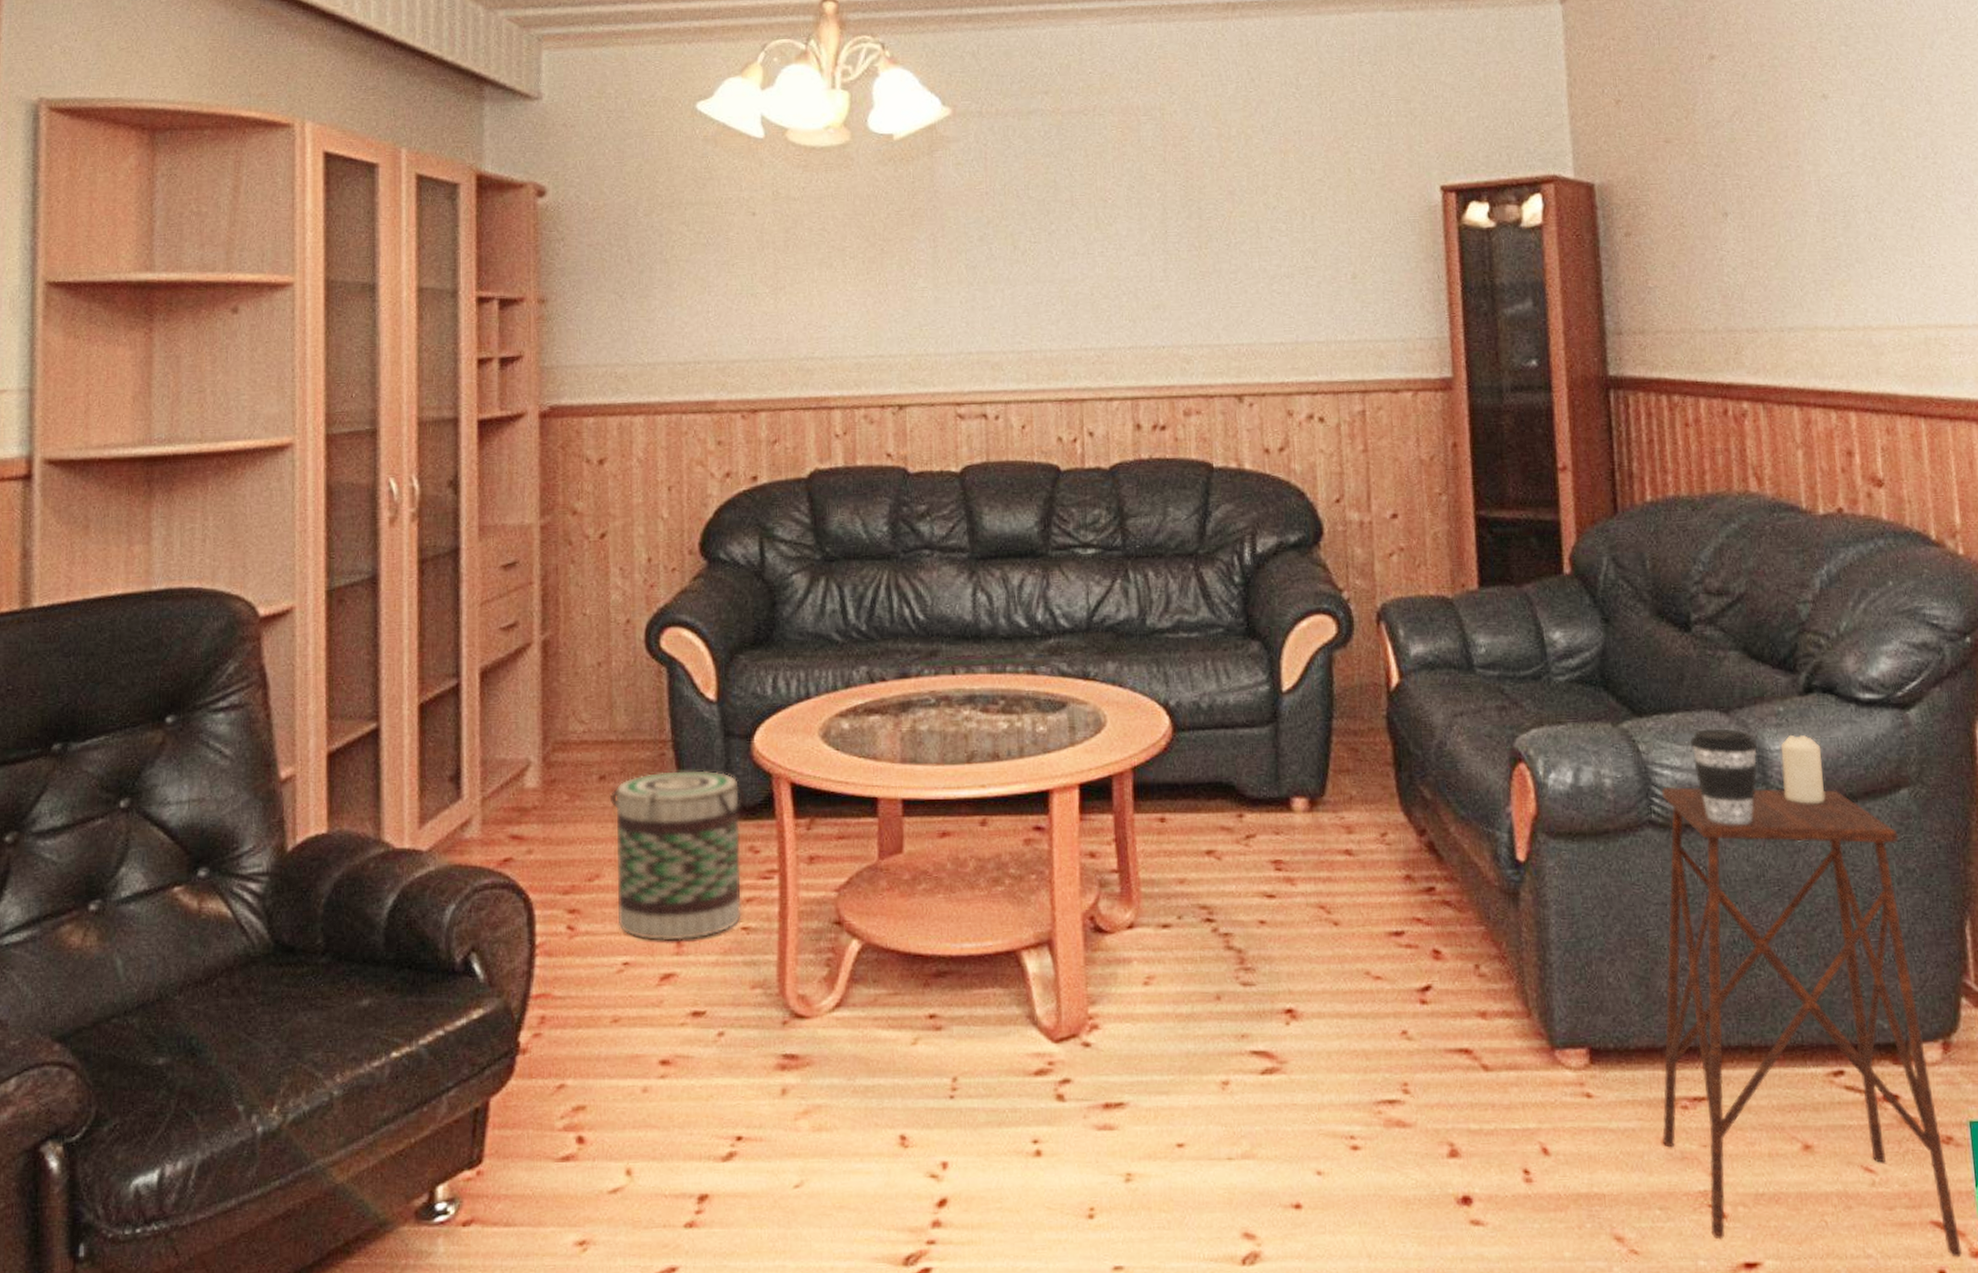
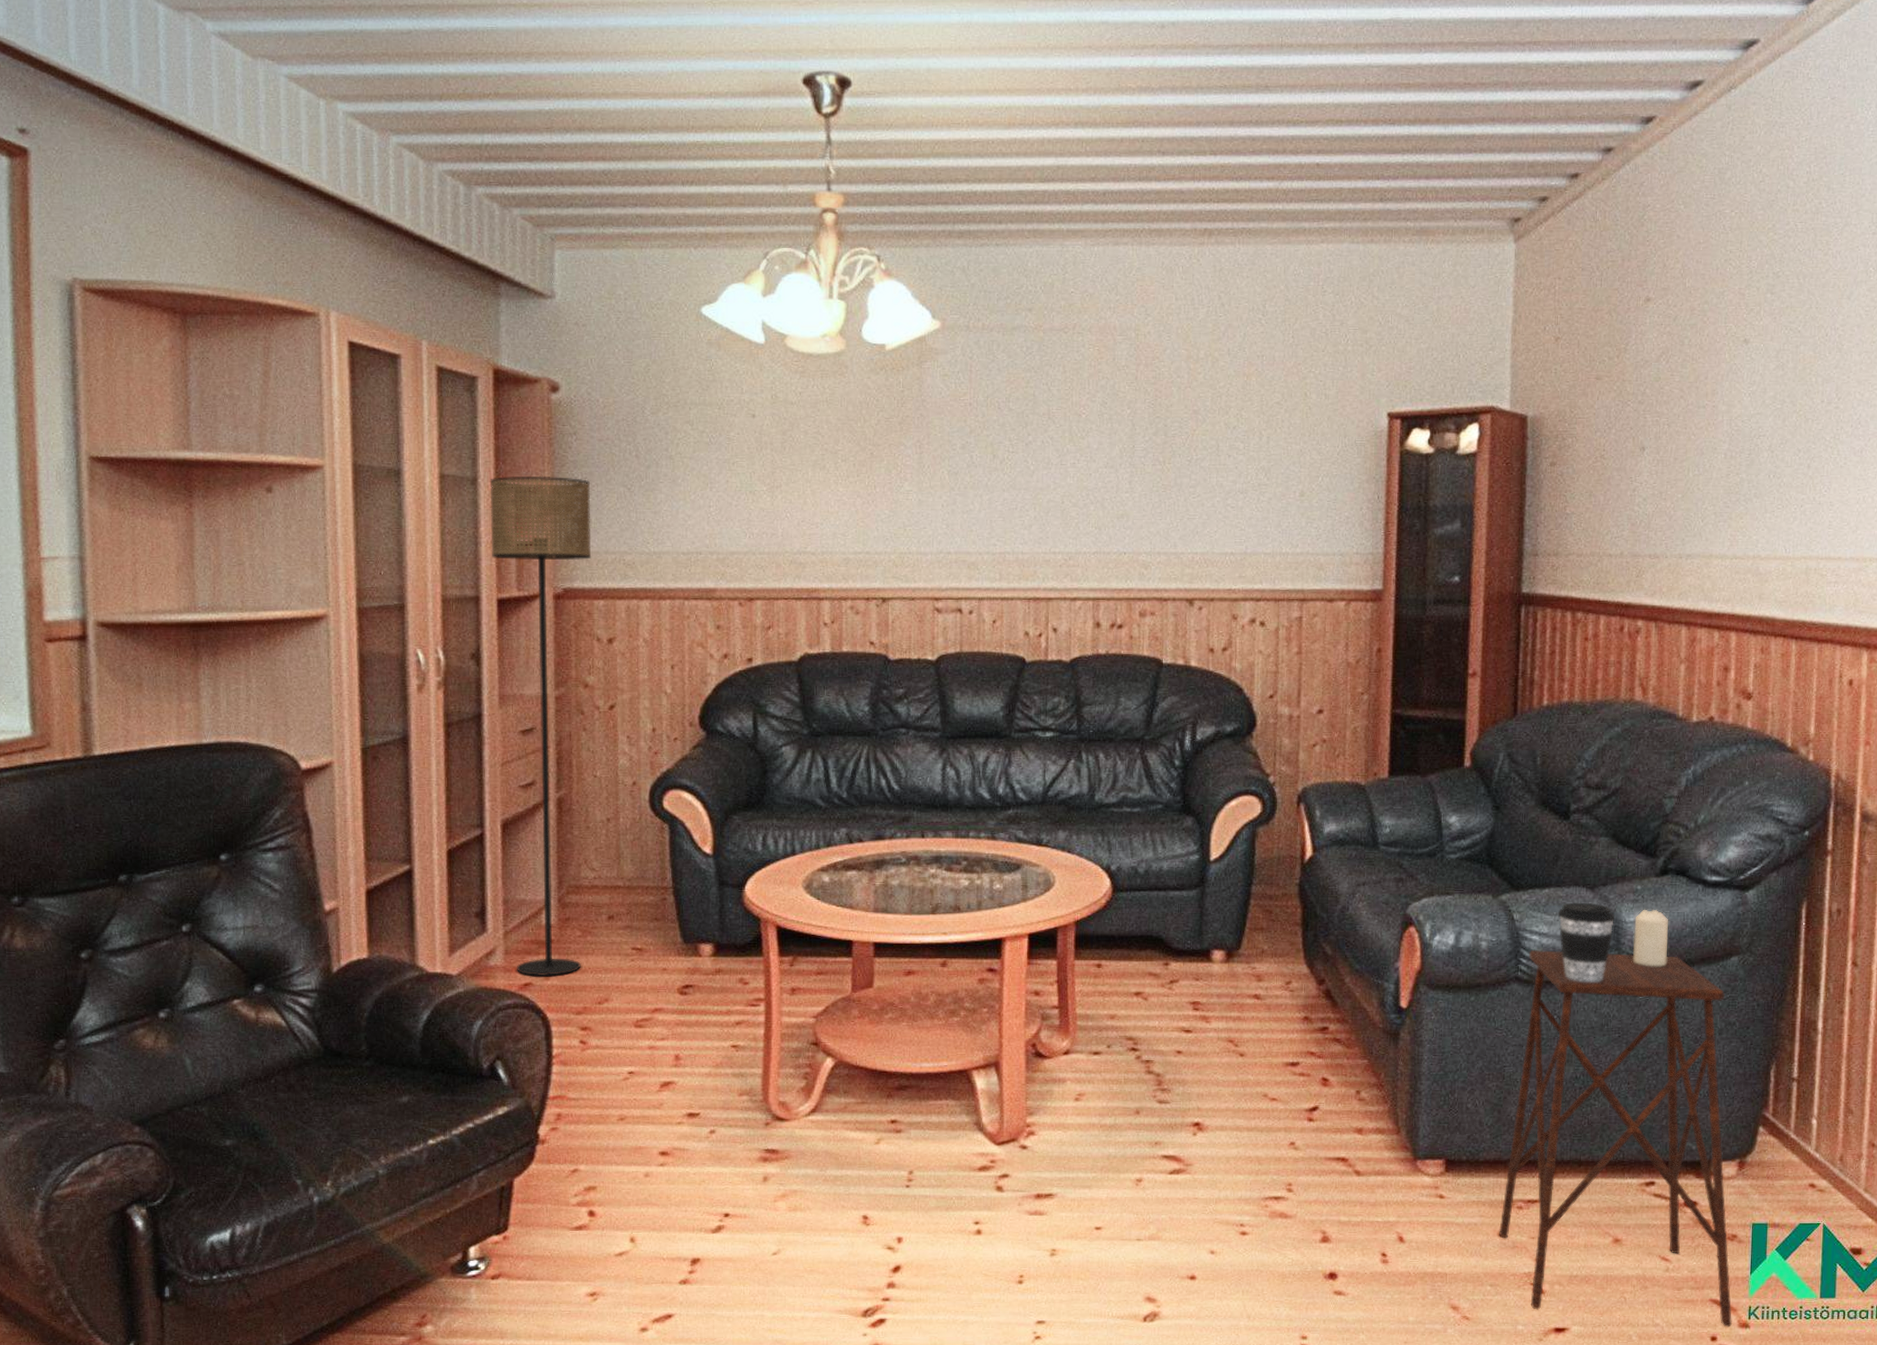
floor lamp: none [471,285,581,851] -> present [489,475,592,977]
basket: present [609,770,747,941] -> none [617,914,738,1055]

